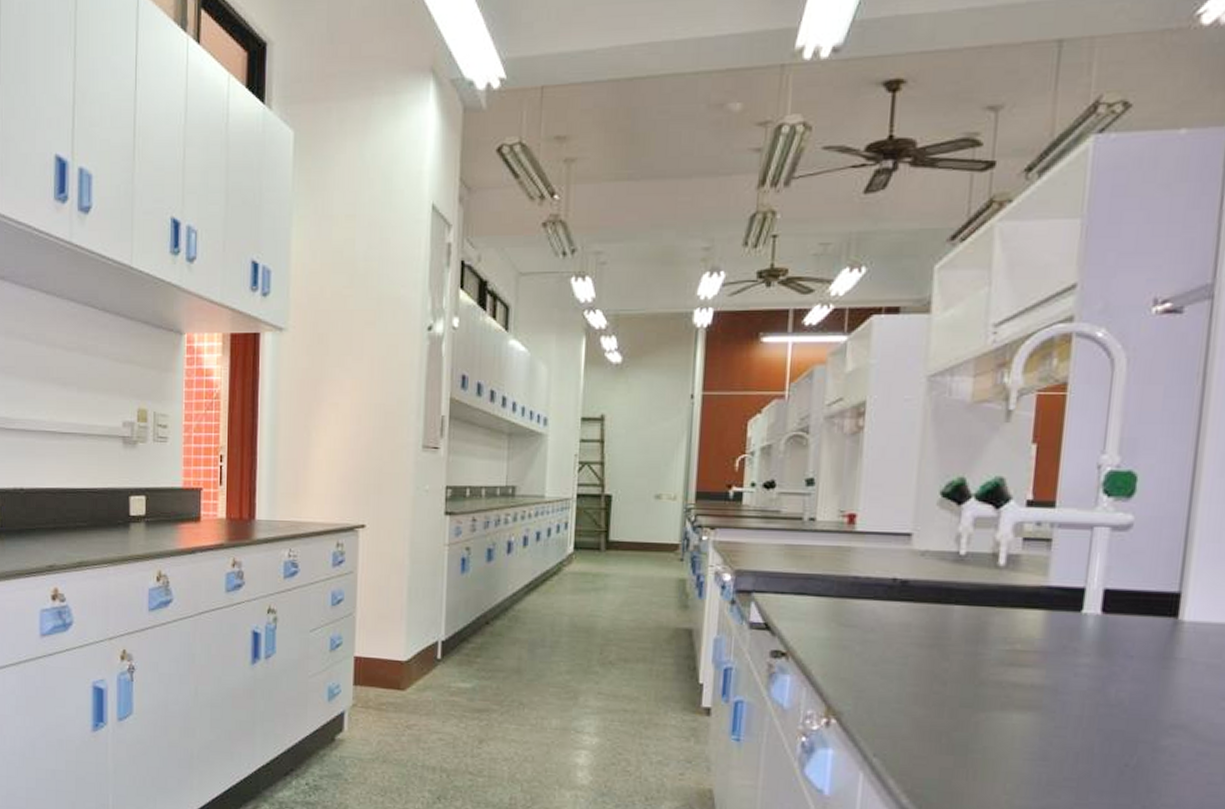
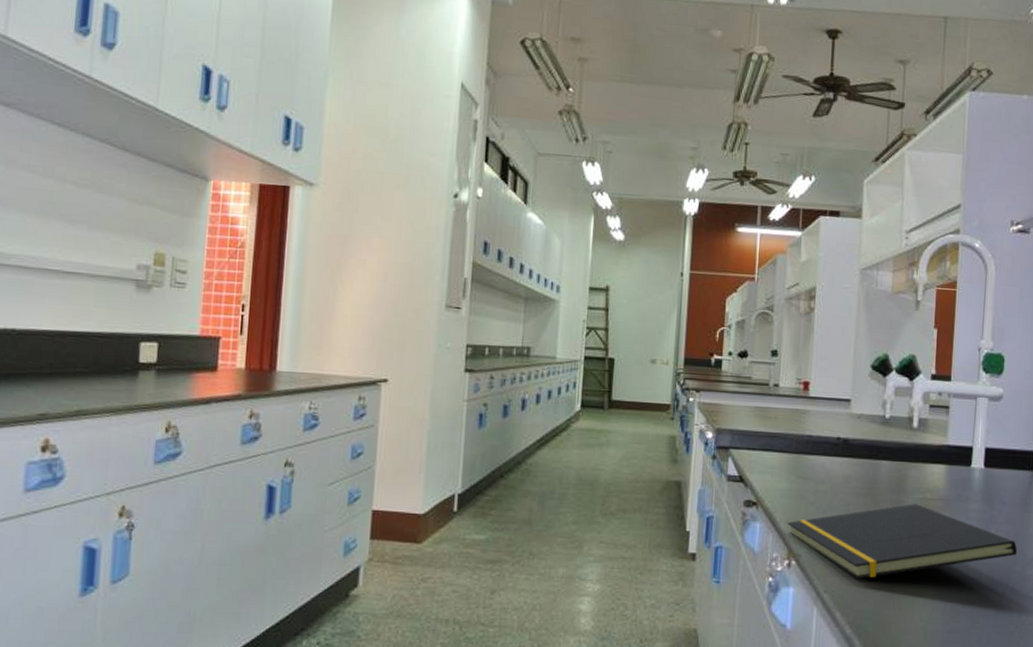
notepad: none [825,656,1149,742] -> present [787,504,1018,579]

